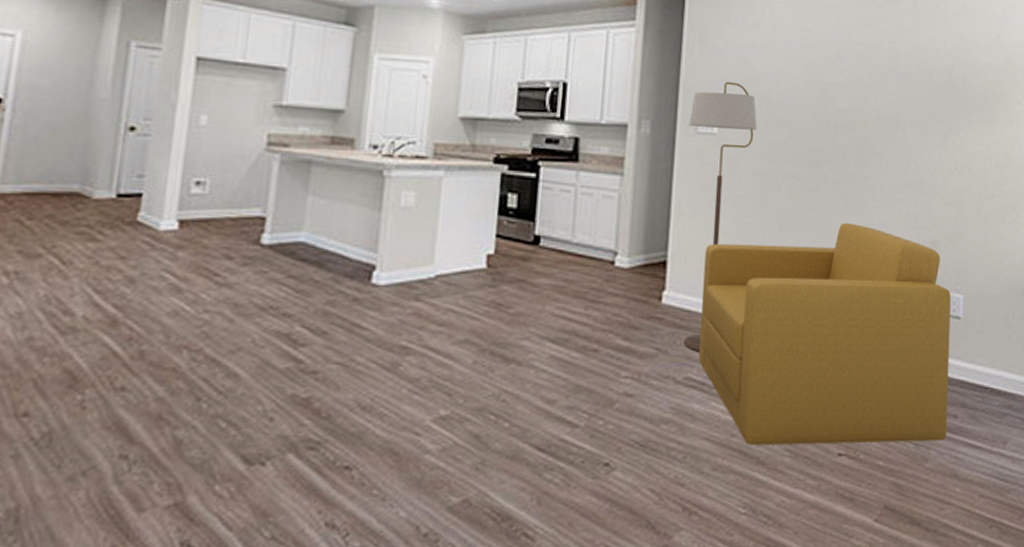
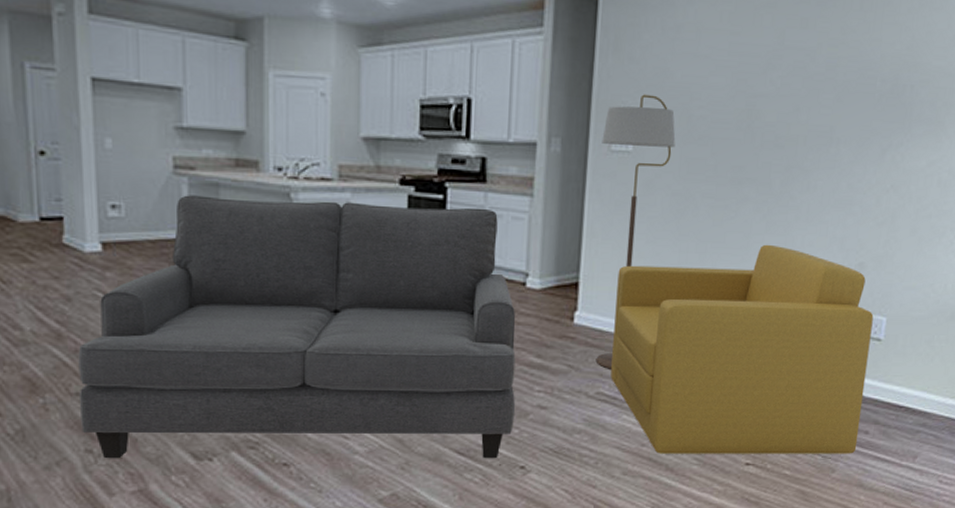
sofa: none [119,172,603,466] -> present [78,195,516,459]

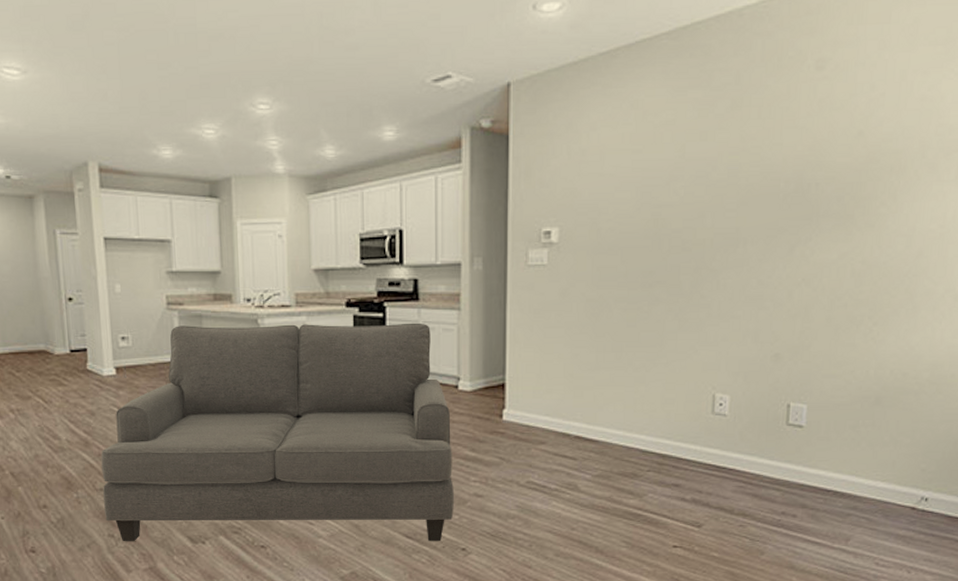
floor lamp: present [595,94,676,369] -> none [519,213,587,460]
armchair: present [611,244,874,454] -> none [539,341,793,537]

